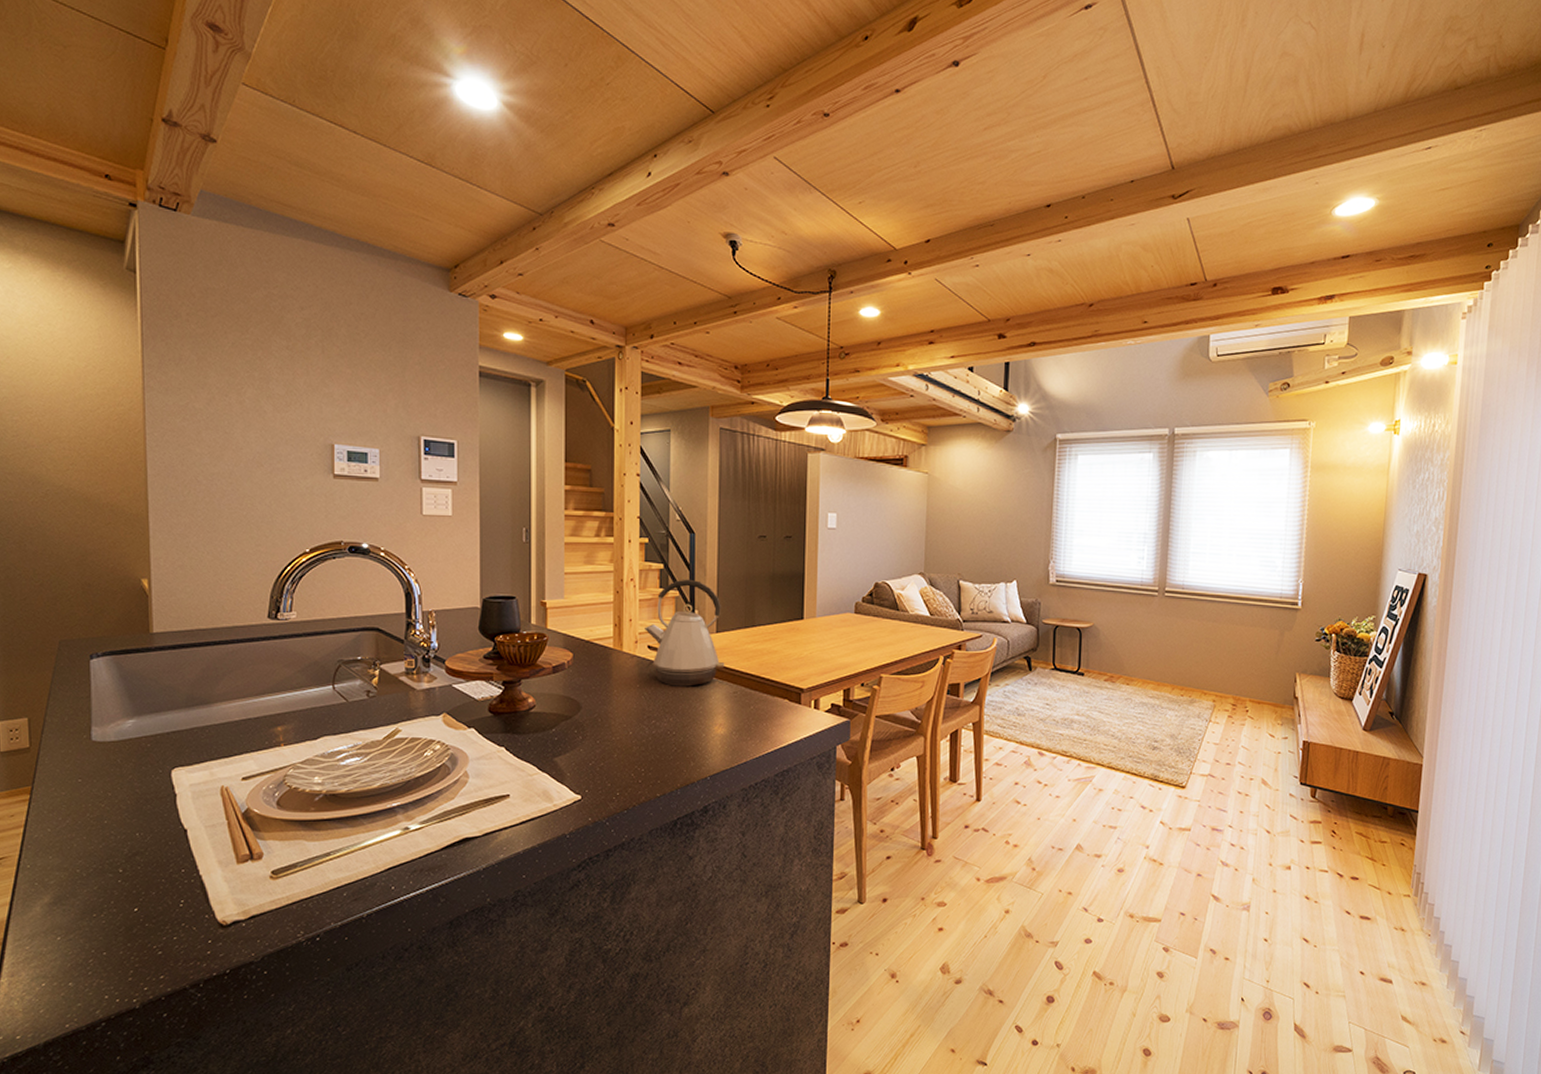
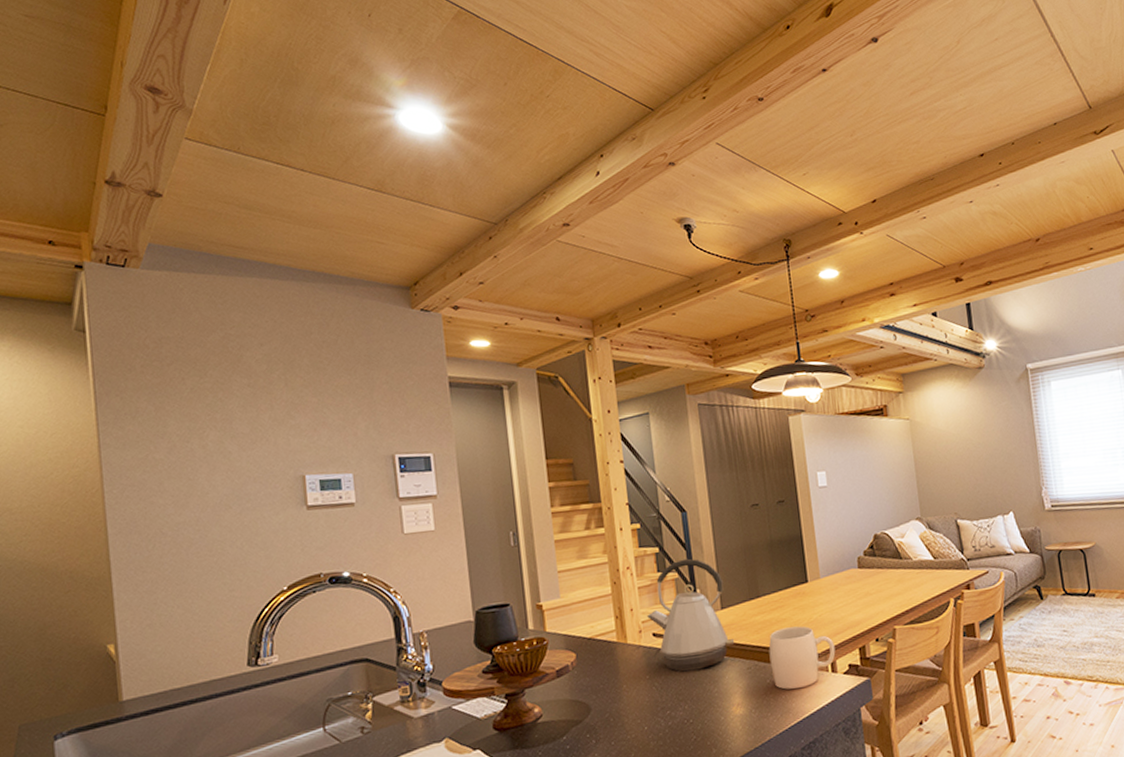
mug: none [756,660,821,719] -> present [768,626,836,690]

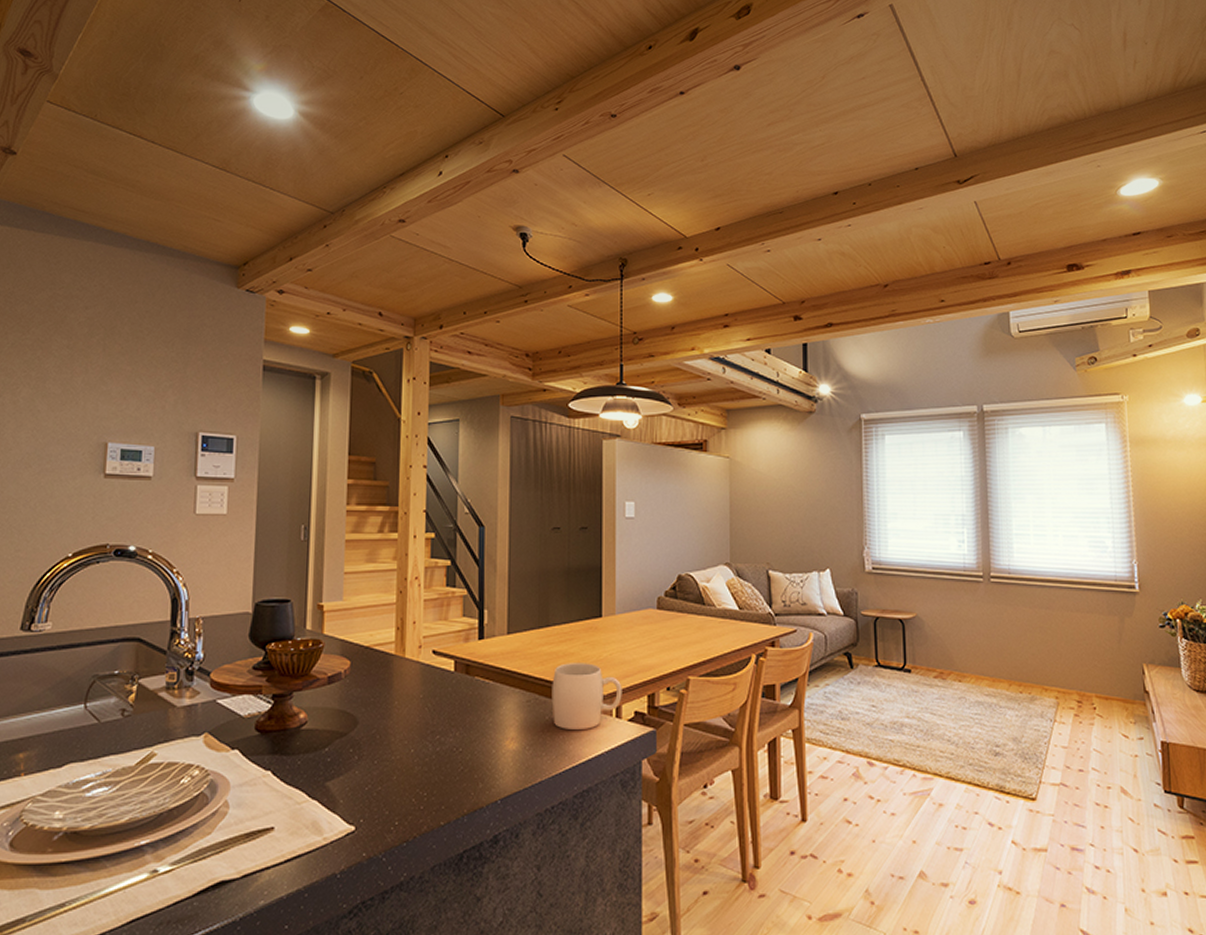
kettle: present [647,558,735,672] -> none [429,576,517,696]

